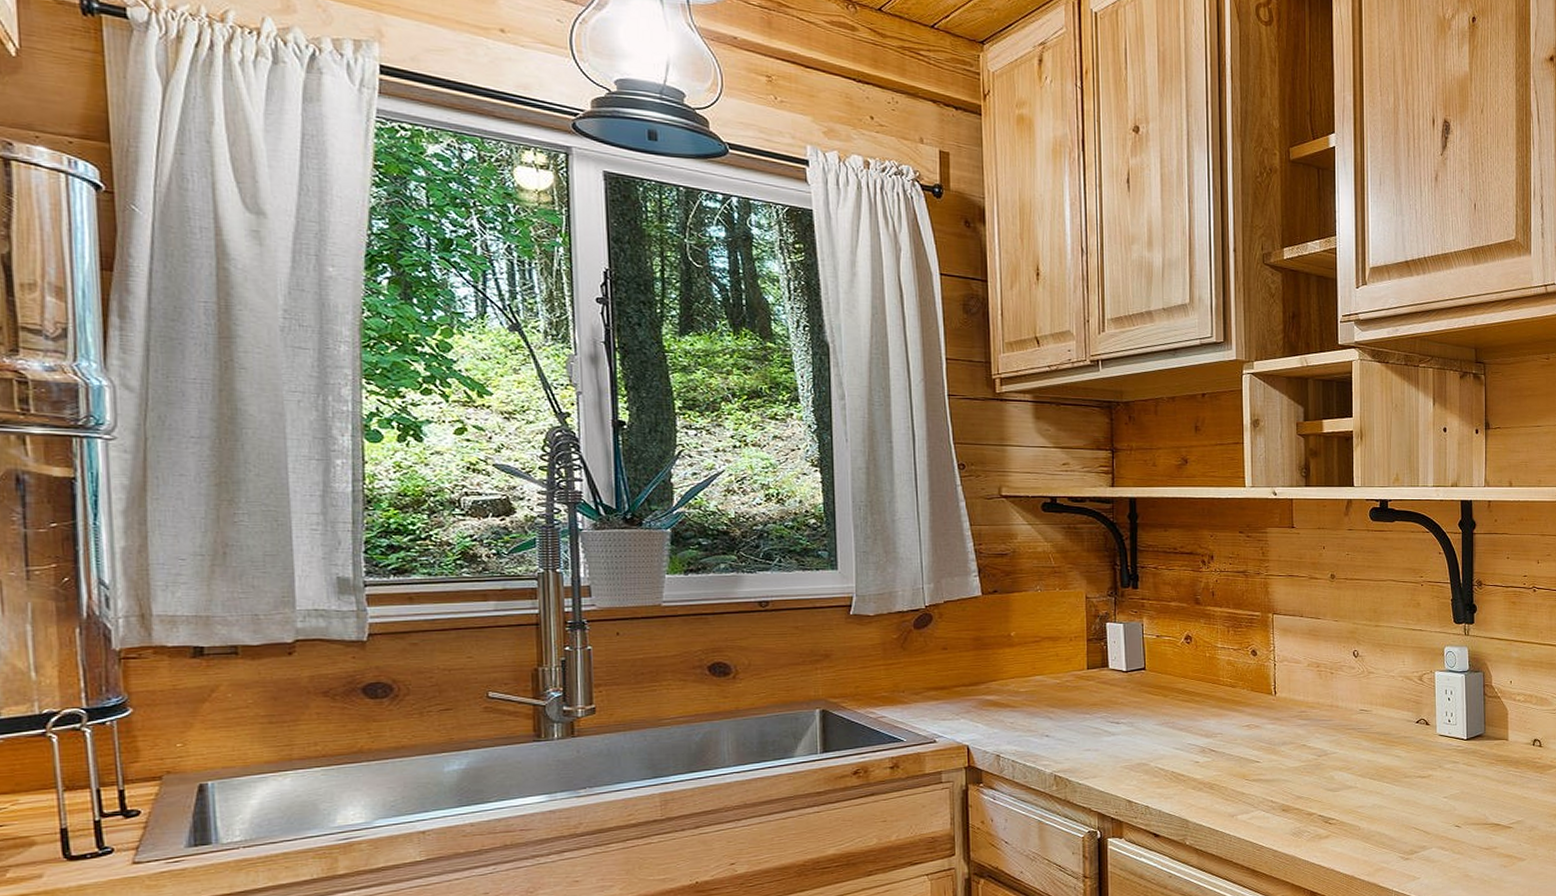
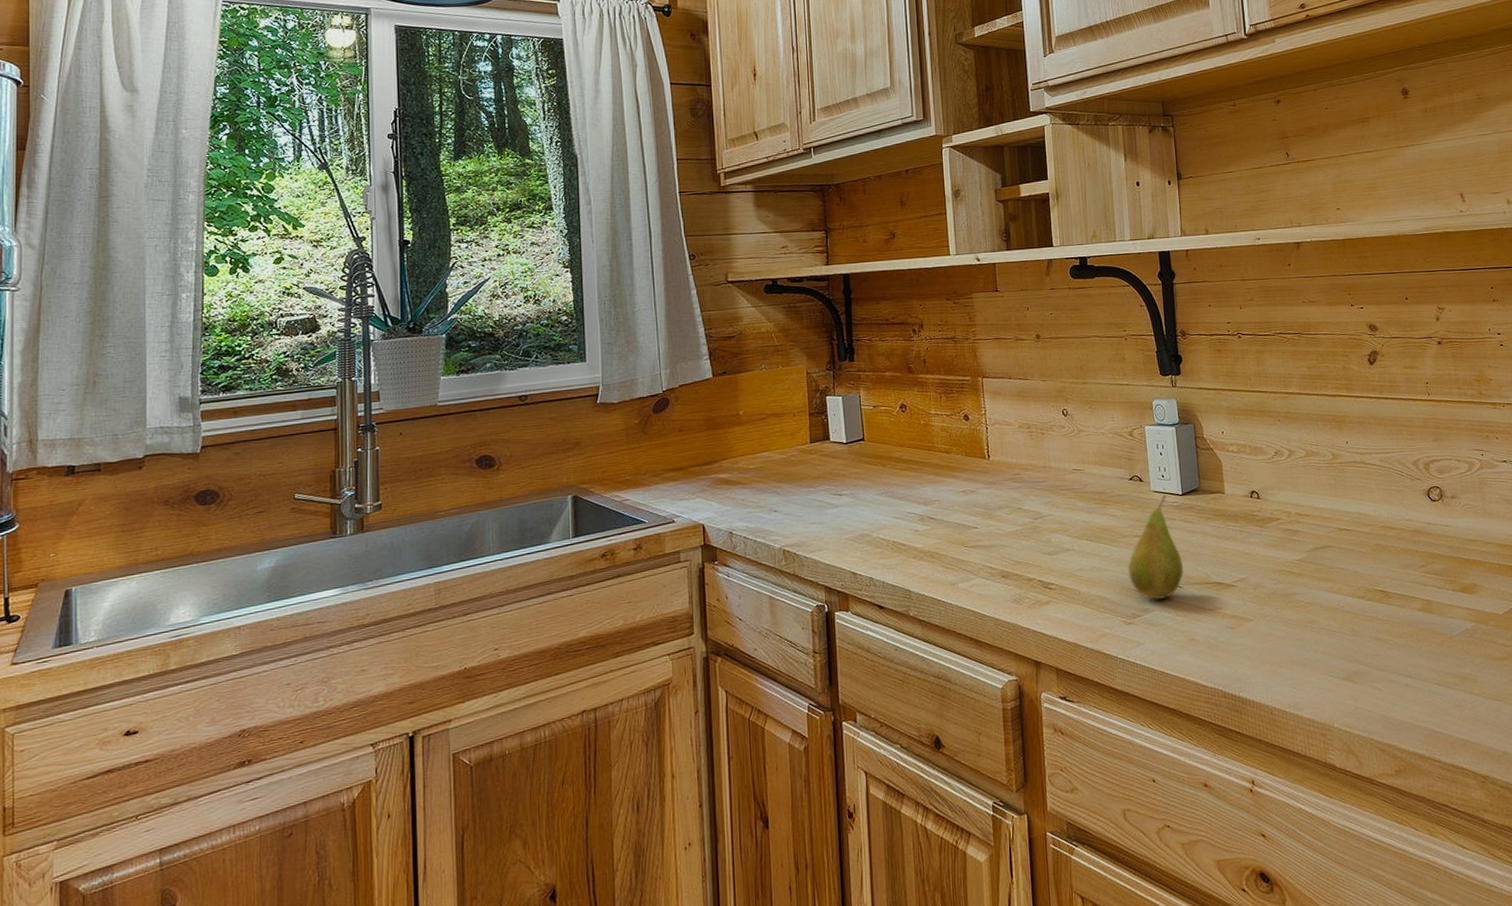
fruit: none [1408,738,1463,837] -> present [1128,494,1183,600]

